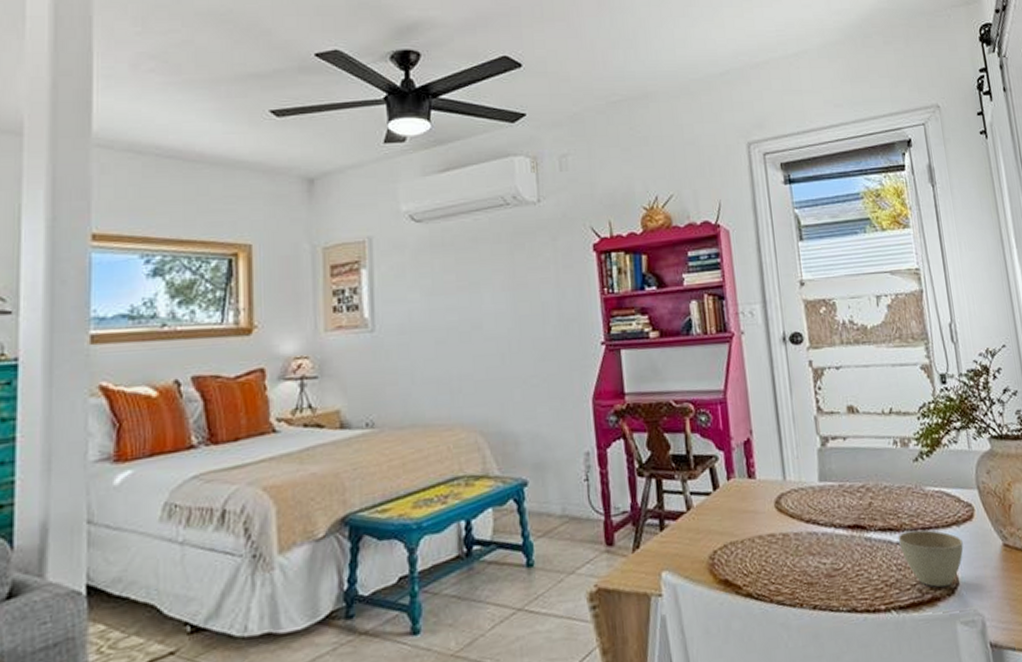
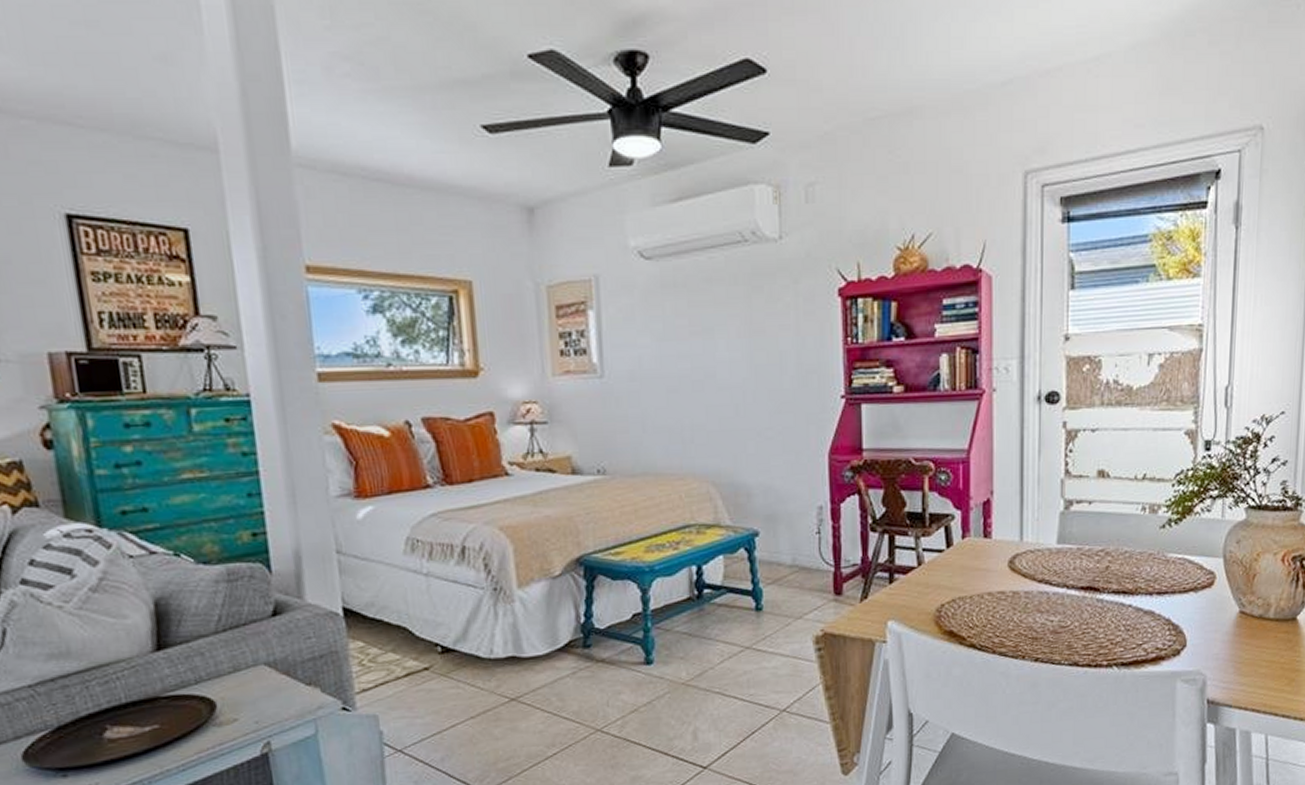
cup: present [898,529,964,588] -> none [1130,594,1198,648]

